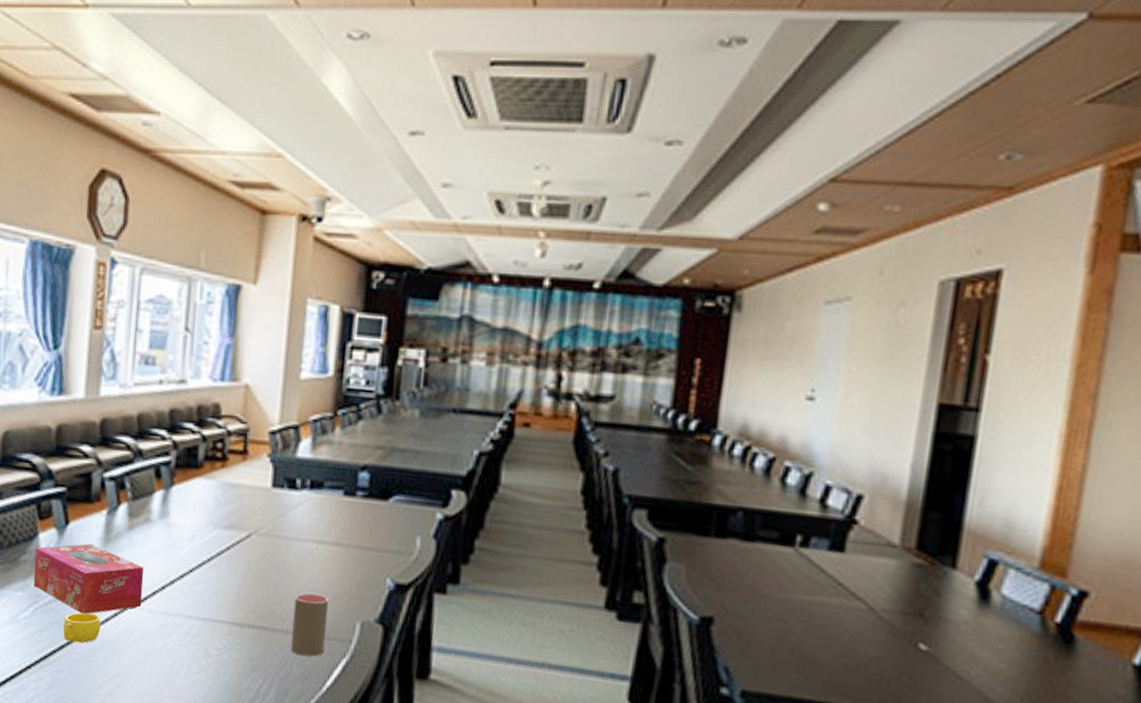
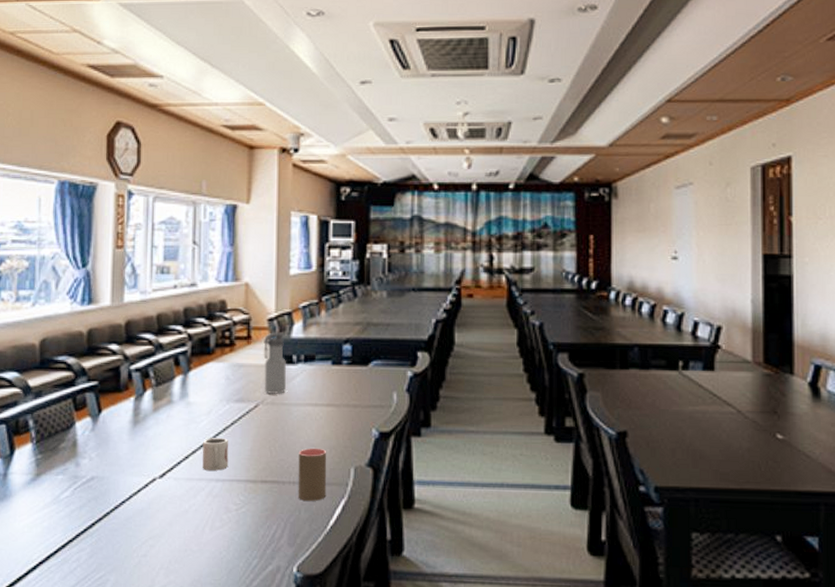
tissue box: present [33,543,145,615] -> none [72,426,170,489]
cup: present [63,612,101,643] -> none [100,486,134,514]
cup: none [181,568,214,608] -> present [203,438,229,471]
water bottle: none [259,449,288,525] -> present [263,332,286,394]

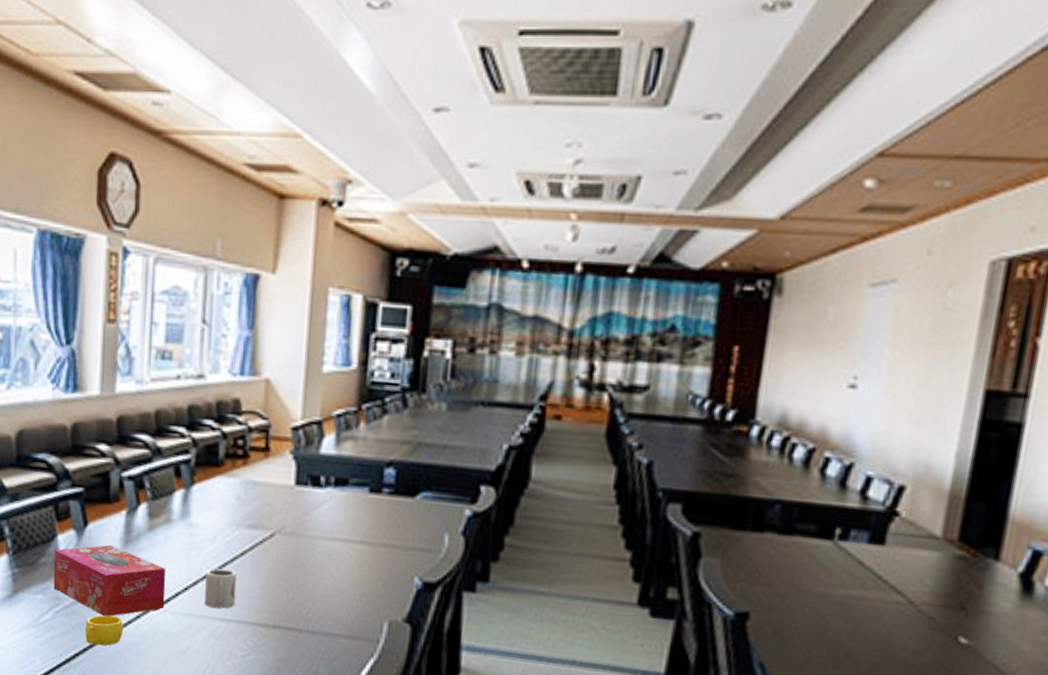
tissue box: none [72,426,170,489] -> present [53,544,166,617]
cup: none [100,486,134,514] -> present [85,615,124,646]
water bottle: present [263,332,286,394] -> none [282,445,312,523]
cup: present [298,448,327,501] -> none [317,593,356,657]

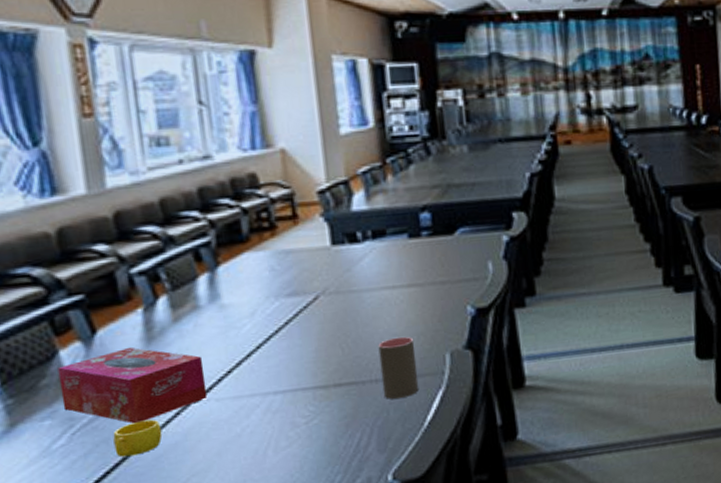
cup: present [204,568,237,609] -> none [249,341,289,384]
cup: none [317,593,356,657] -> present [378,336,419,399]

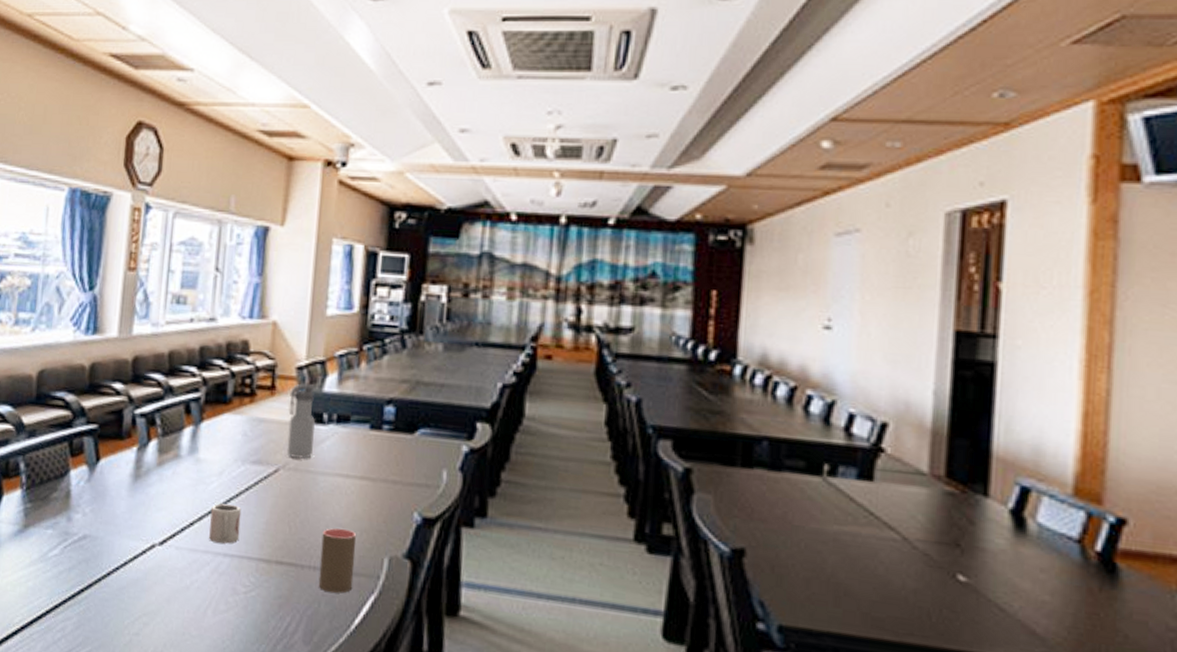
tissue box: present [57,347,208,424] -> none [63,480,173,552]
cup: present [113,419,163,458] -> none [91,550,129,582]
cup: none [249,341,289,384] -> present [209,503,242,544]
water bottle: none [315,206,352,282] -> present [286,384,315,459]

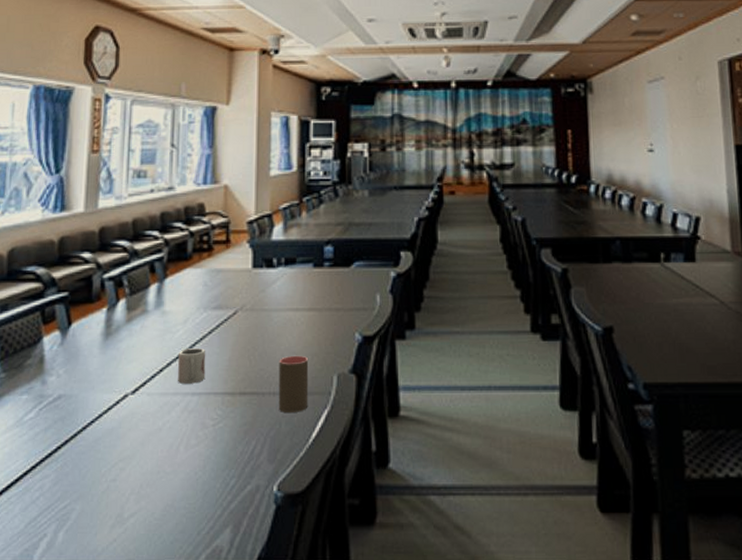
water bottle: present [286,384,315,459] -> none [243,235,266,300]

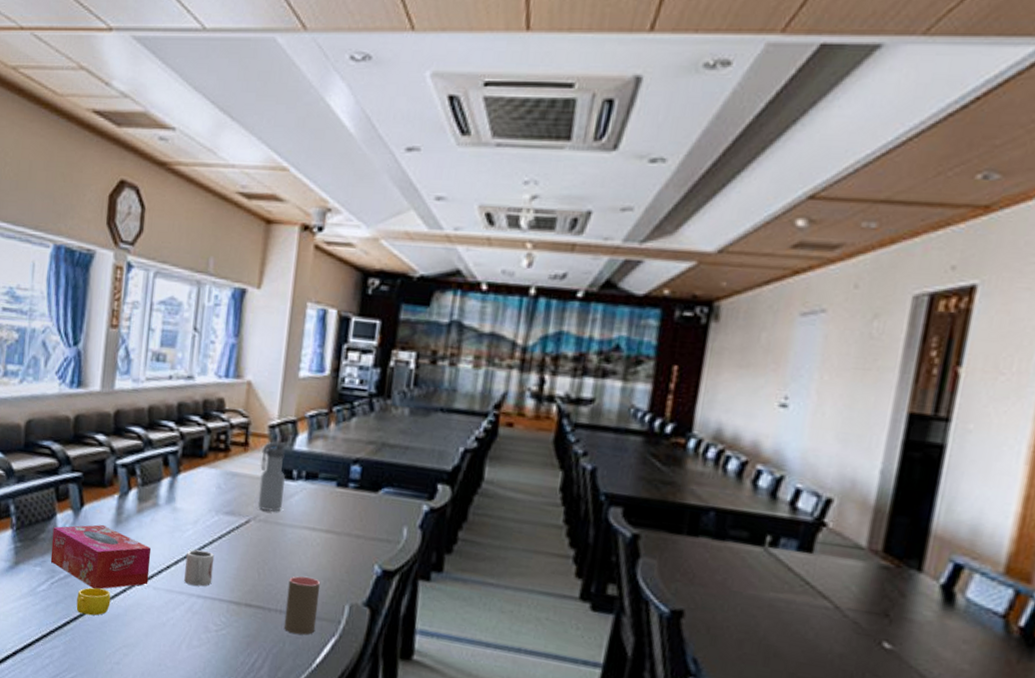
tissue box: none [38,339,143,407] -> present [50,524,152,590]
cup: none [67,405,104,435] -> present [76,587,111,616]
water bottle: none [243,235,266,300] -> present [257,441,285,512]

